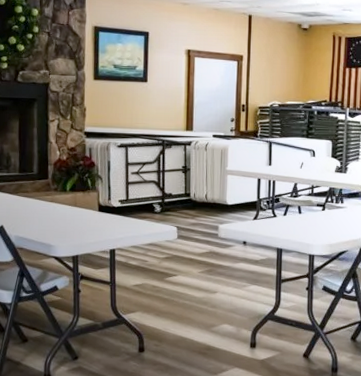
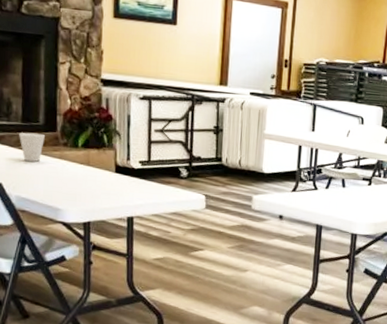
cup: none [17,181,38,206] -> present [19,132,45,162]

